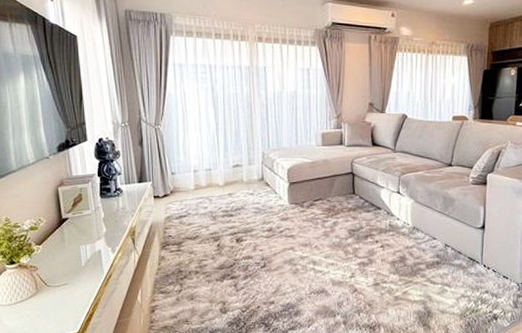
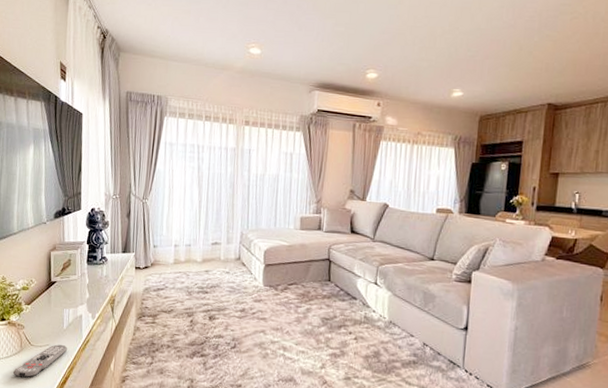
remote control: none [30,282,89,320] -> present [13,344,68,378]

